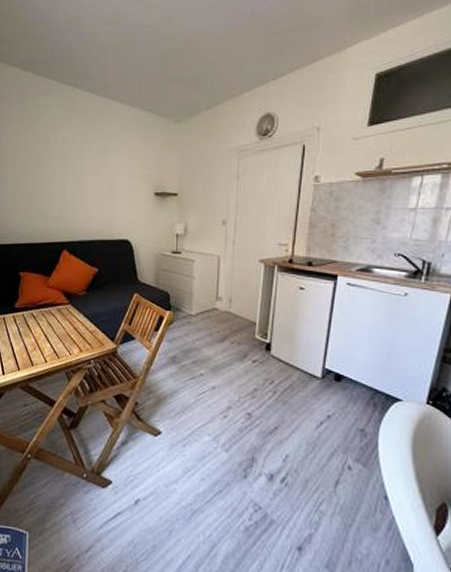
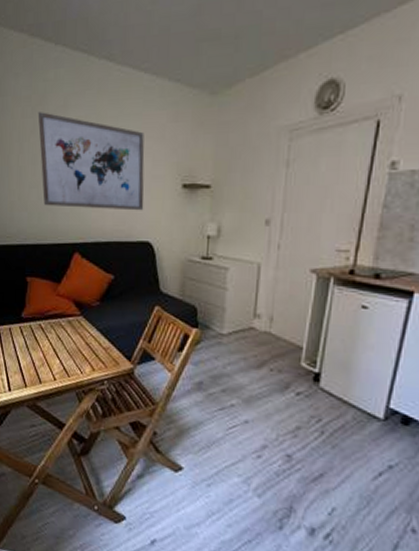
wall art: none [29,132,123,214] -> present [37,112,145,211]

